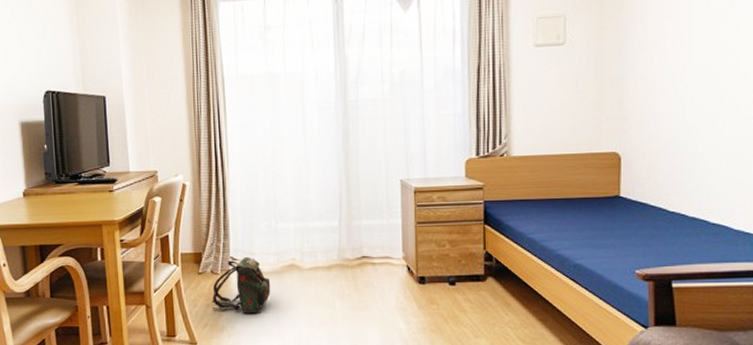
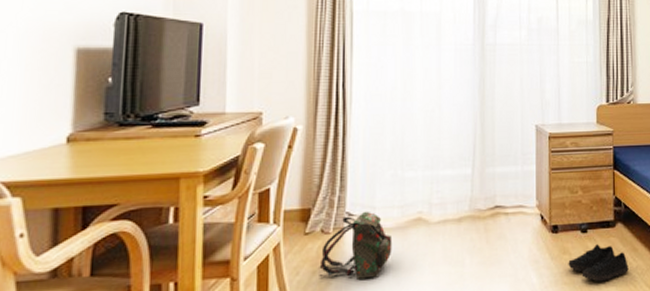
shoe: none [436,297,500,333] -> present [568,244,629,282]

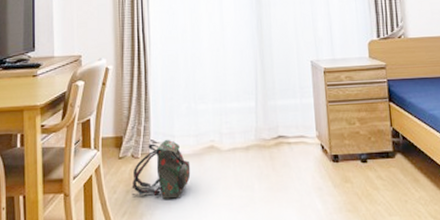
shoe: present [568,244,629,282] -> none [350,174,412,211]

